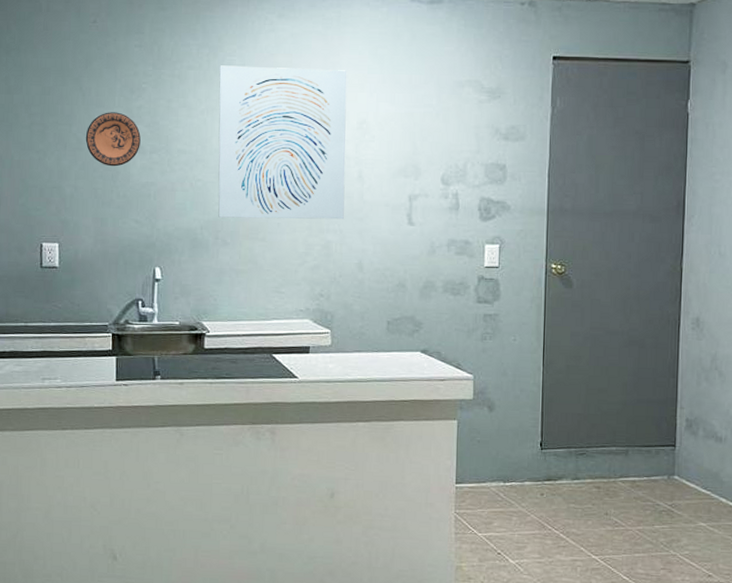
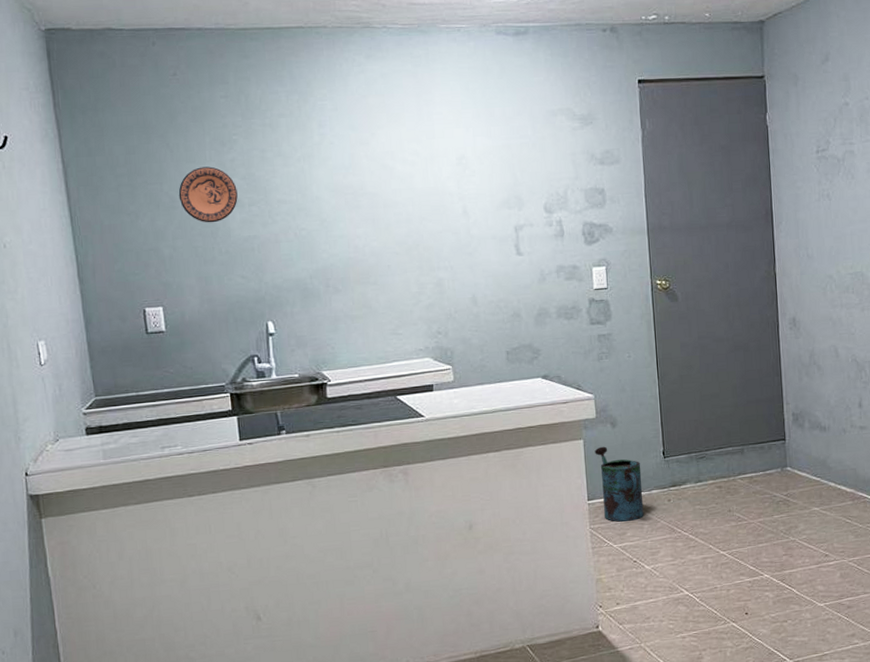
wall art: present [218,65,347,220] -> none [311,107,453,265]
watering can: none [468,429,516,511] -> present [594,446,644,522]

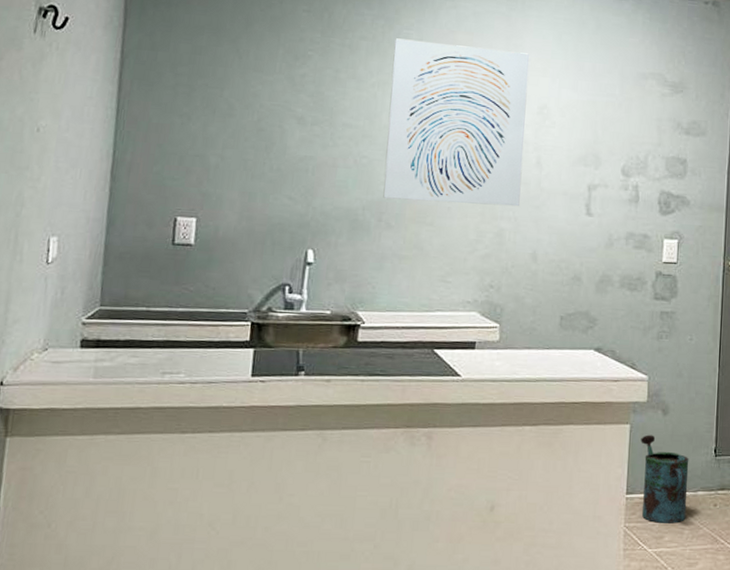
decorative plate: present [178,166,238,223] -> none [238,78,302,137]
wall art: none [311,107,453,265] -> present [383,38,530,207]

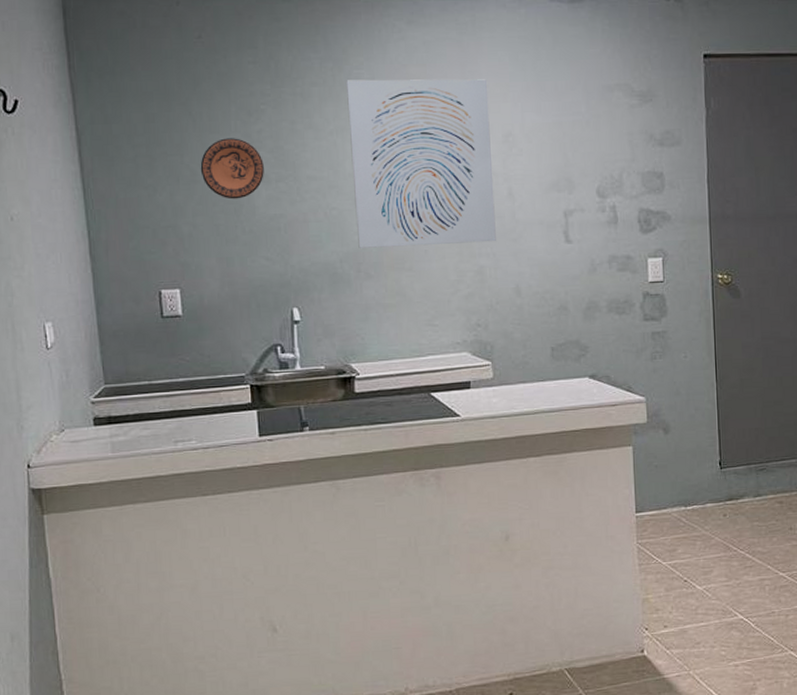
decorative plate: none [238,78,302,137] -> present [200,138,264,200]
watering can: present [641,435,689,523] -> none [644,454,697,537]

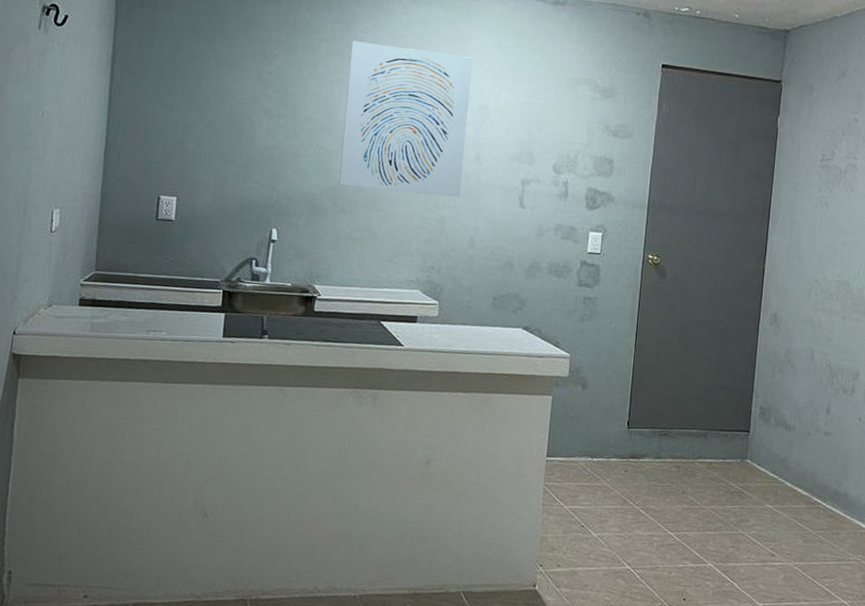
decorative plate: present [200,138,264,200] -> none [213,74,269,128]

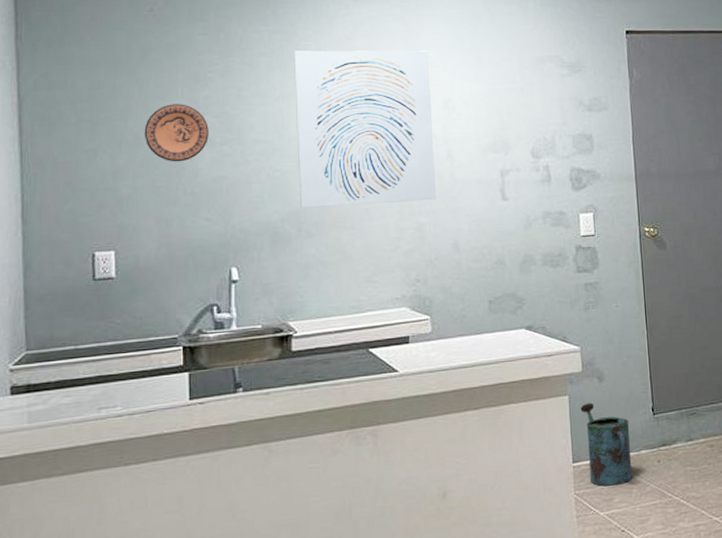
decorative plate: none [213,74,269,128] -> present [144,104,209,162]
watering can: none [560,406,604,485] -> present [580,402,633,486]

